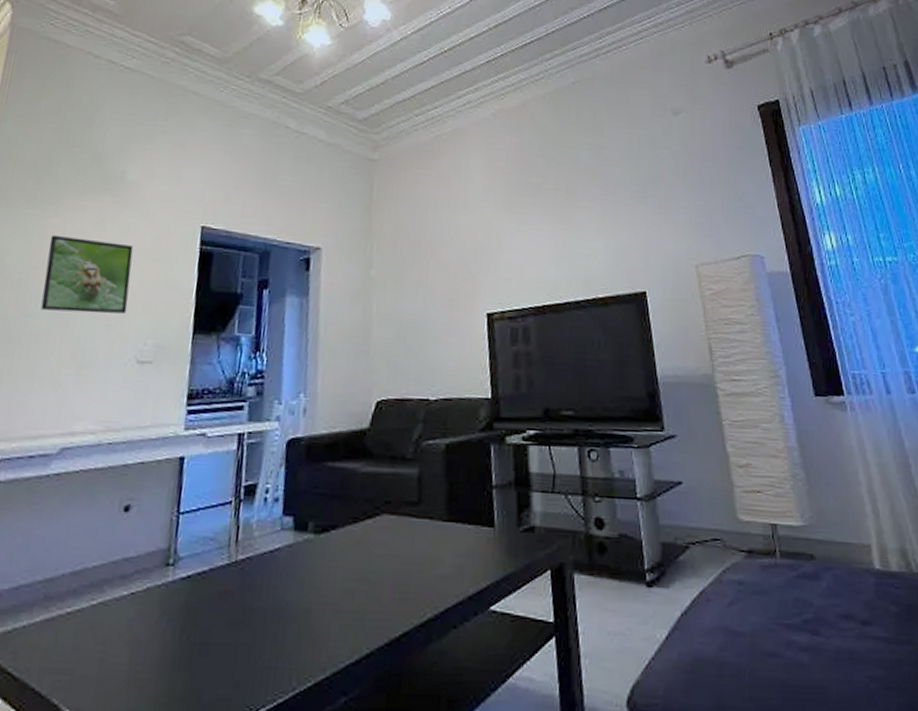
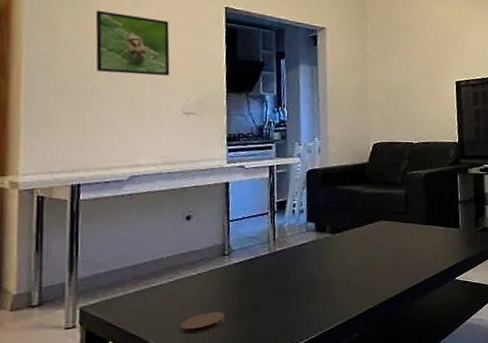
coaster: none [96,653,160,691] -> present [181,311,225,334]

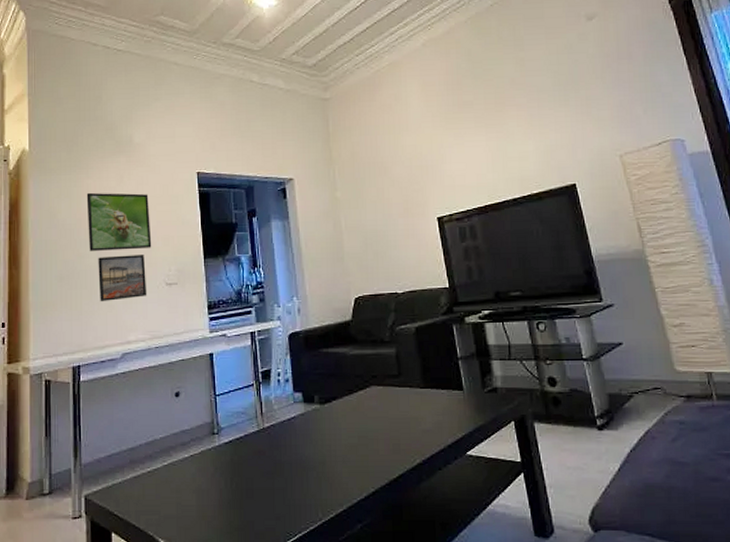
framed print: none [106,78,162,124] -> present [98,255,147,302]
coaster: present [181,311,225,334] -> none [177,498,219,525]

